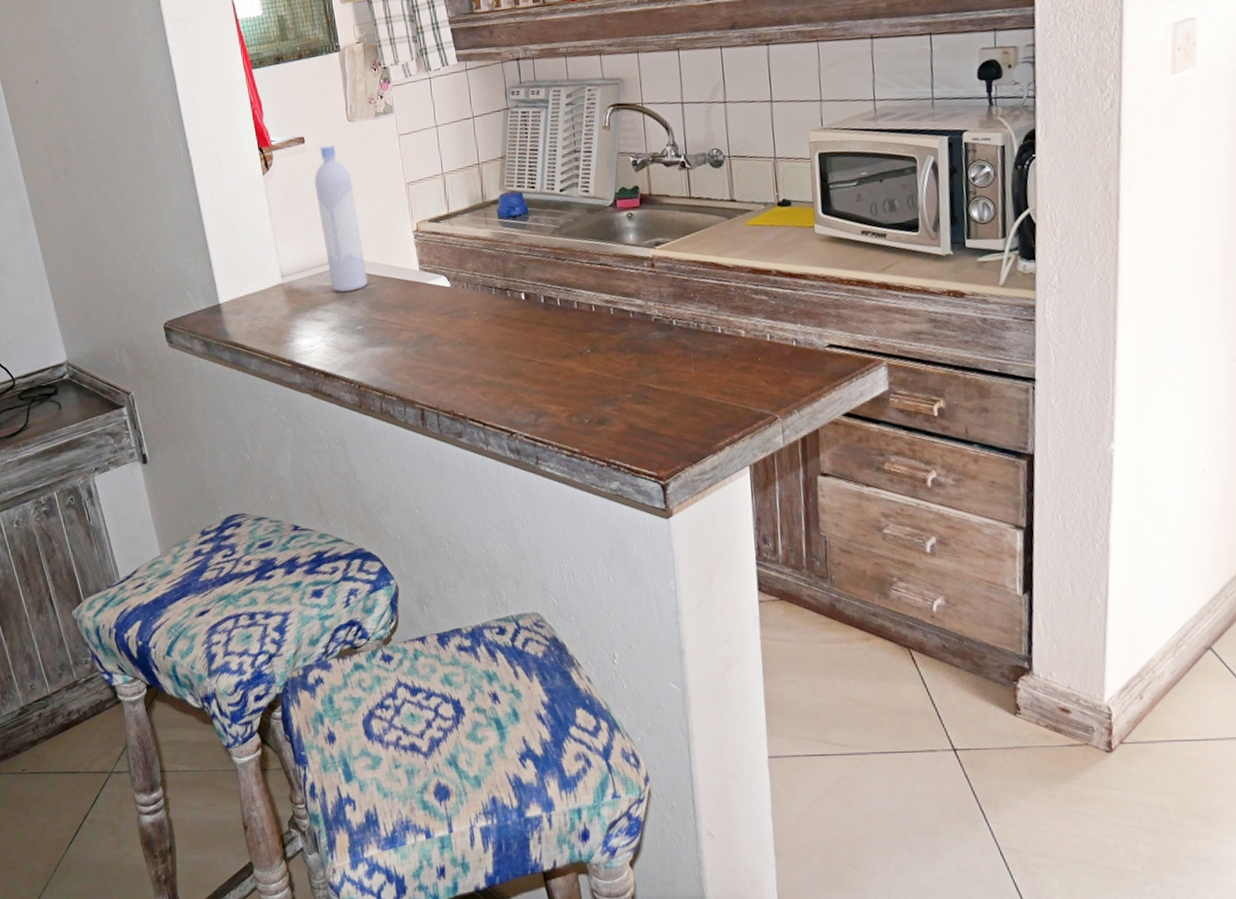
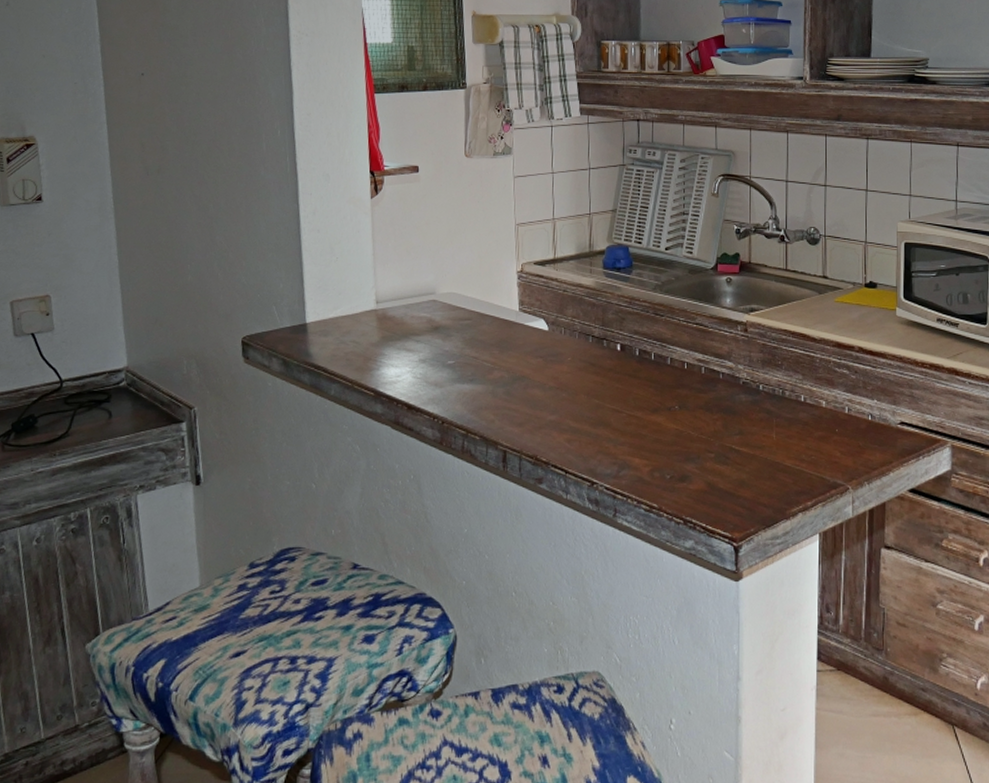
bottle: present [314,145,368,292] -> none [423,177,465,324]

